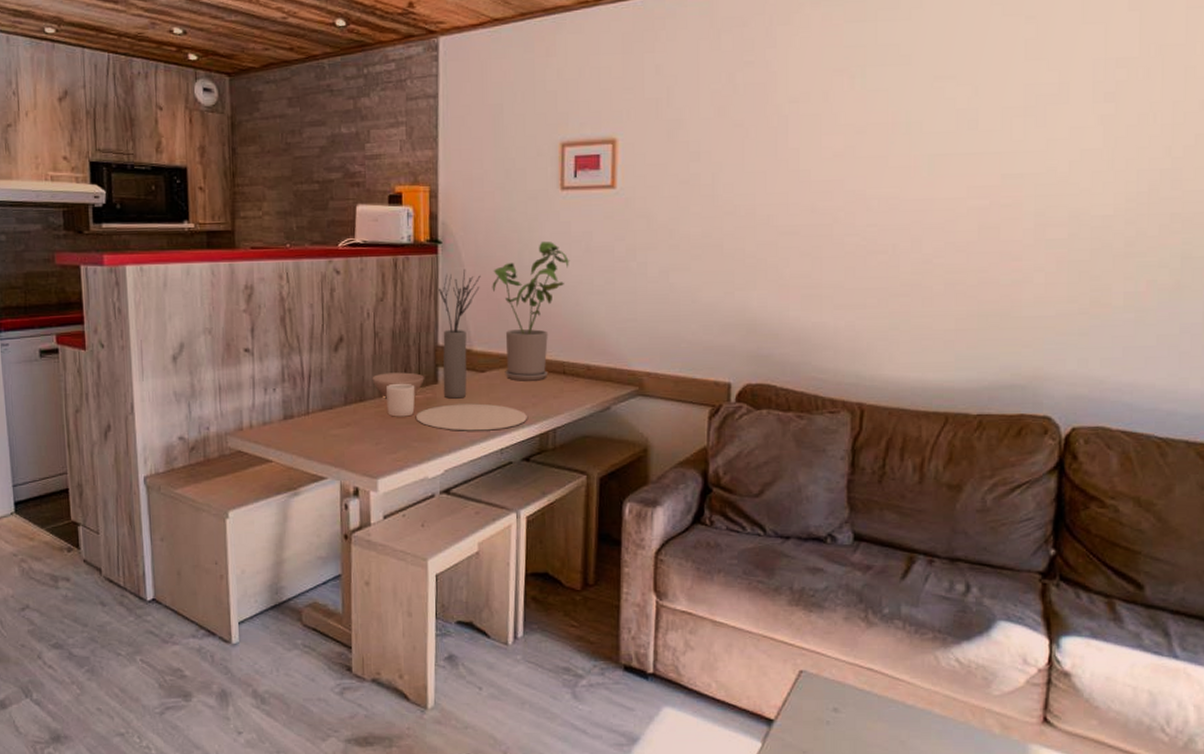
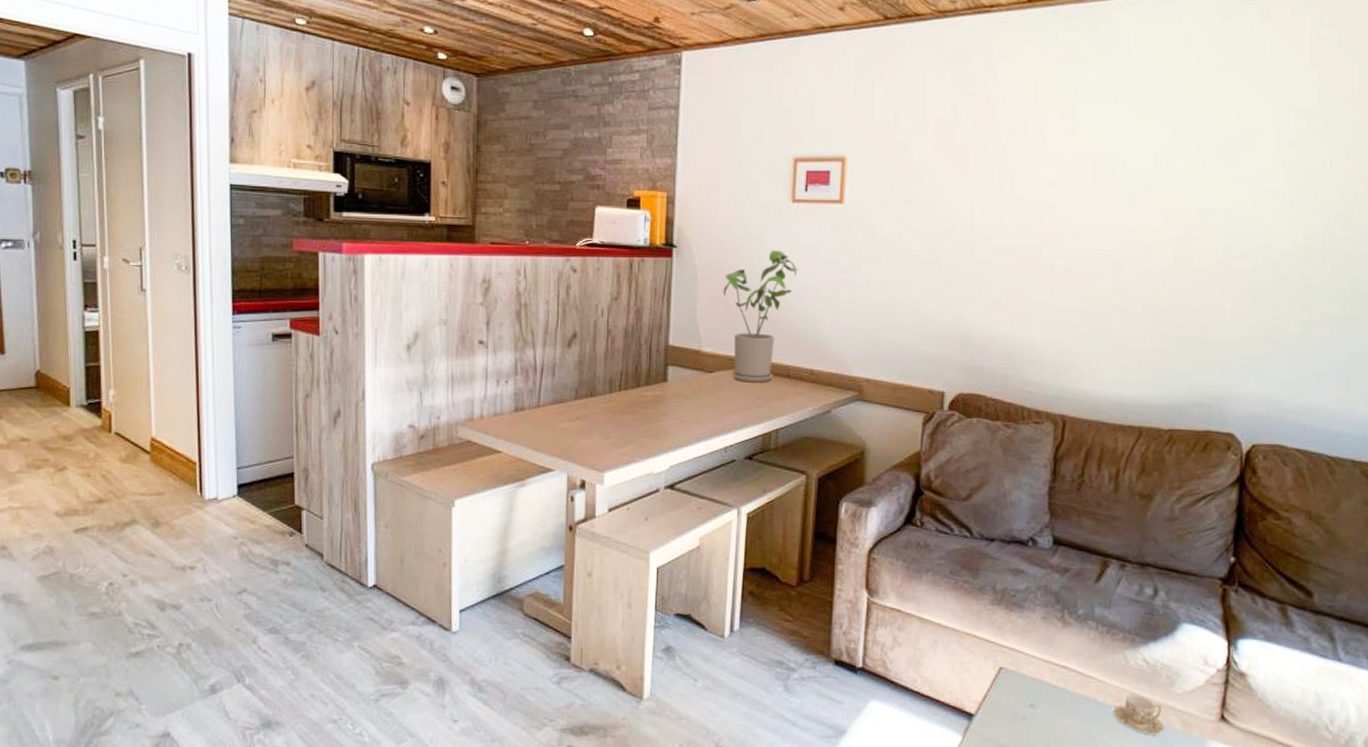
soup bowl: present [372,372,424,398] -> none [603,369,654,394]
mug: present [385,383,416,417] -> none [616,380,645,413]
placemat: present [415,403,528,431] -> none [643,402,753,429]
vase: present [439,268,481,399] -> none [672,272,713,397]
teacup: none [923,696,981,739] -> present [1112,694,1165,734]

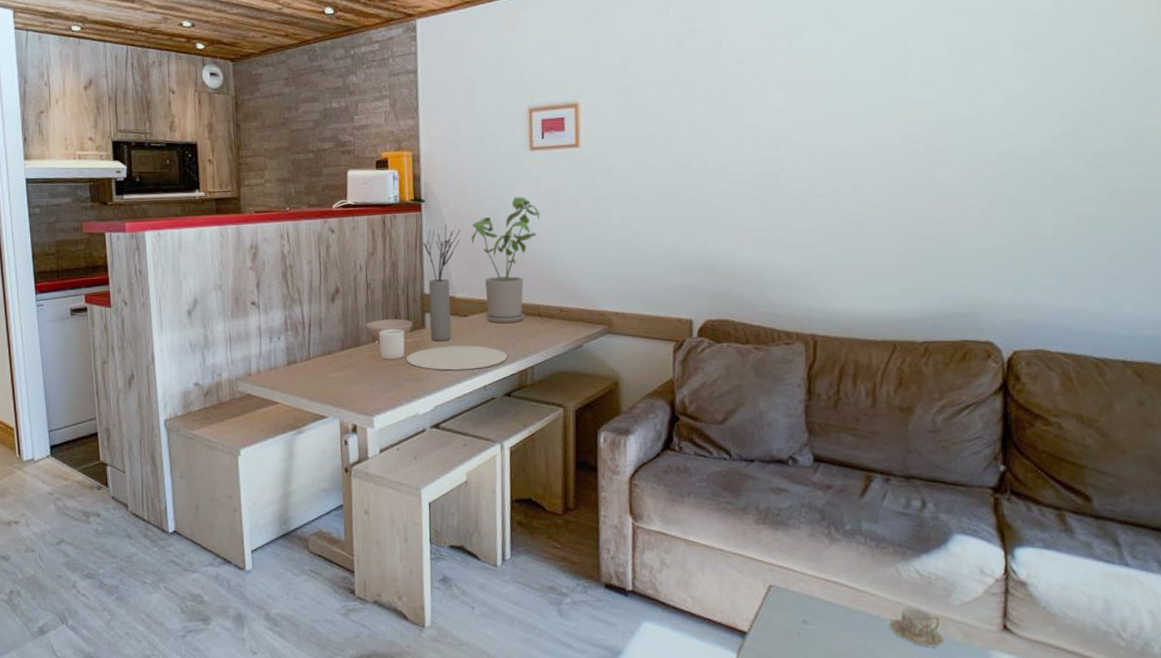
soup bowl: none [603,369,654,394] -> present [365,319,413,342]
mug: none [616,380,645,413] -> present [378,328,406,360]
placemat: none [643,402,753,429] -> present [405,345,508,371]
vase: none [672,272,713,397] -> present [423,224,461,342]

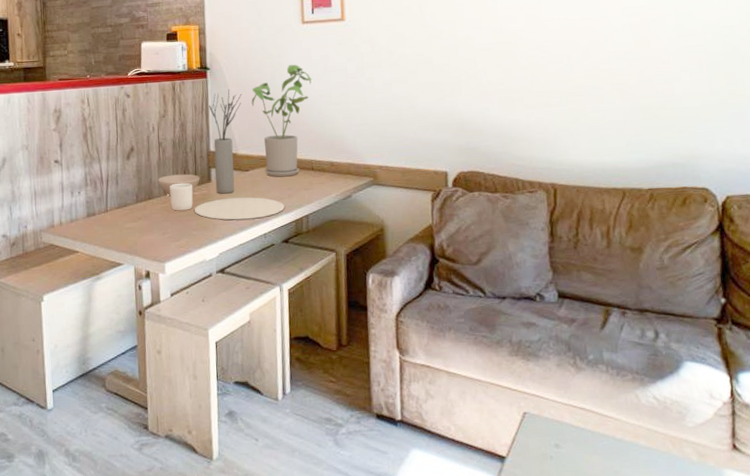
teacup: present [888,607,945,647] -> none [631,430,682,467]

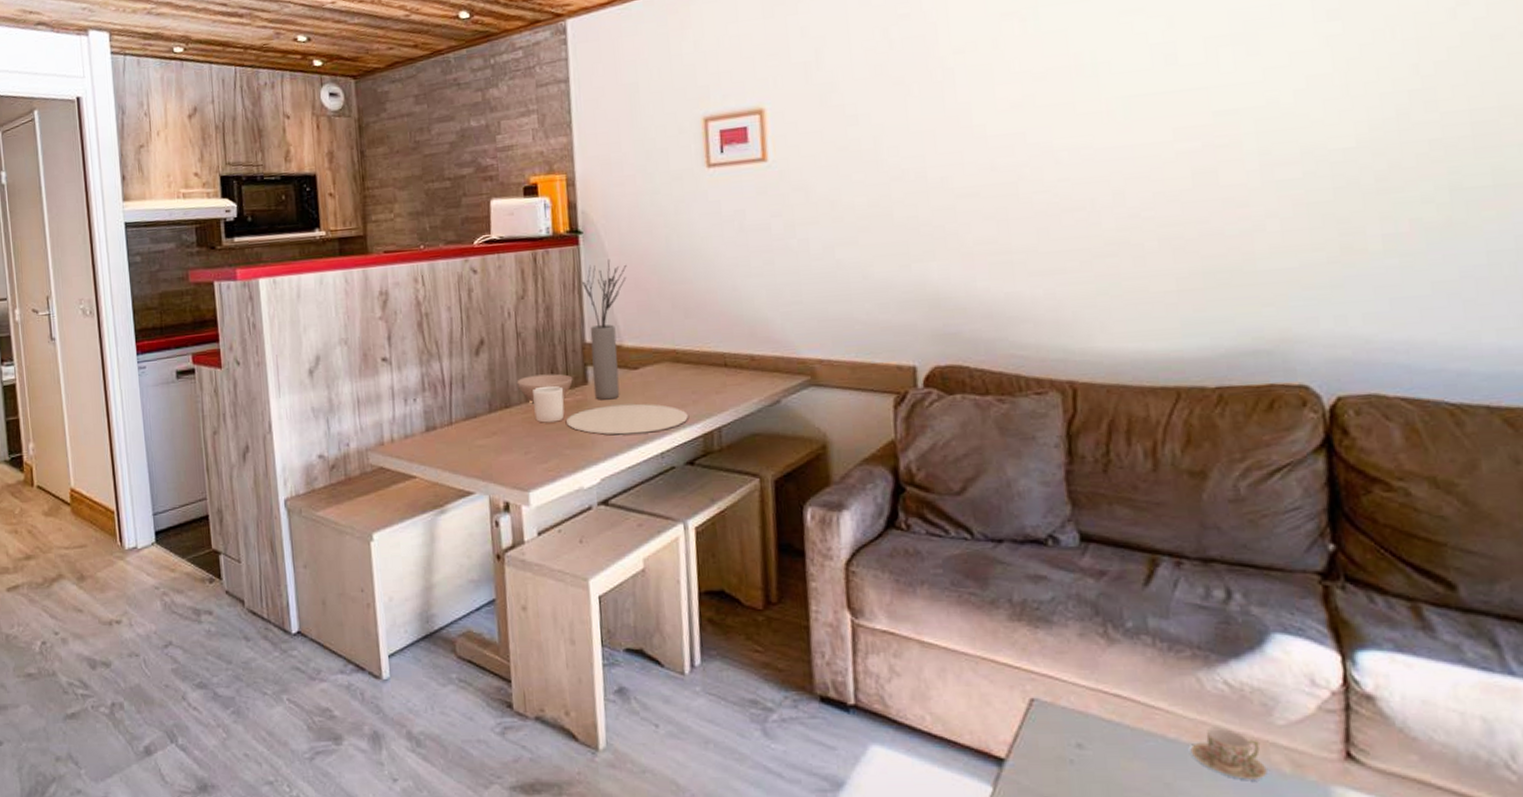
house plant: present [251,64,312,178] -> none [639,223,723,377]
teacup: none [631,430,682,467] -> present [1190,727,1267,780]

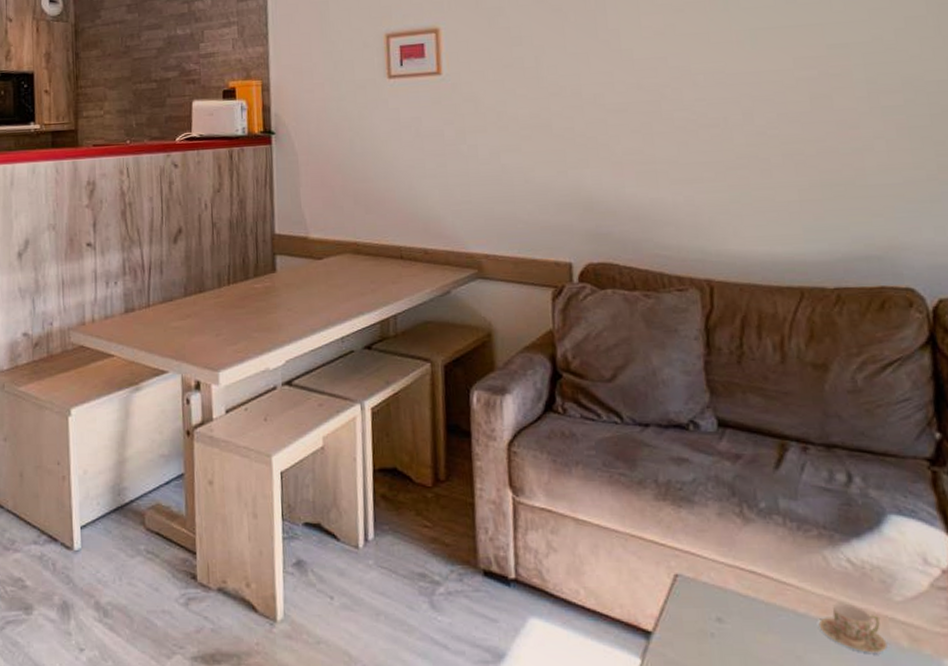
soup bowl: present [516,373,573,403] -> none [211,261,263,288]
mug: present [532,385,565,423] -> none [224,272,254,307]
placemat: present [565,403,689,435] -> none [254,291,368,320]
vase: present [582,258,627,400] -> none [274,157,314,287]

